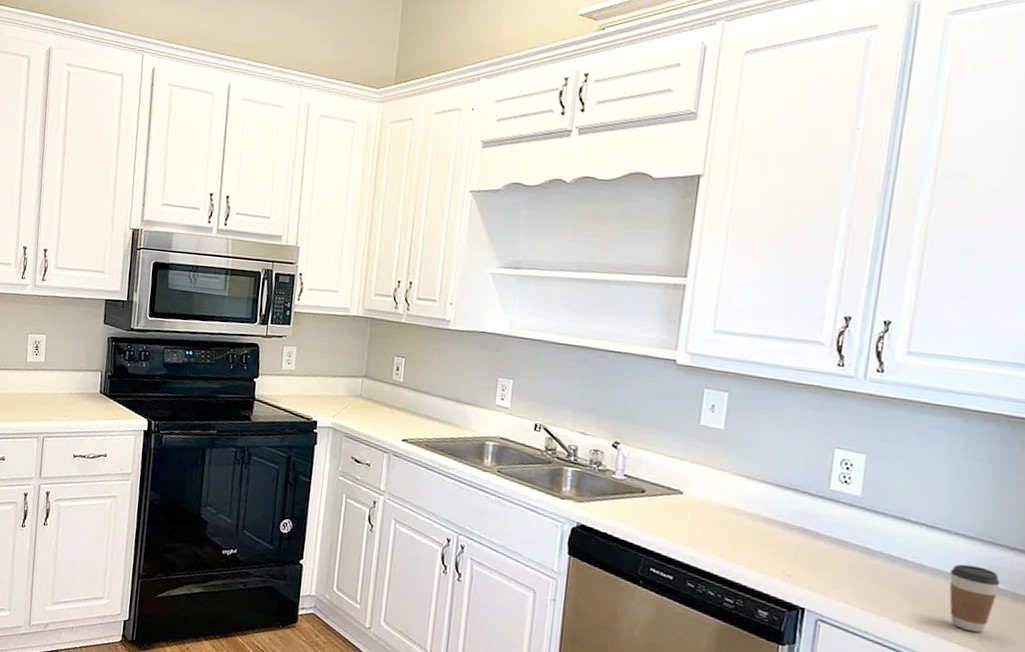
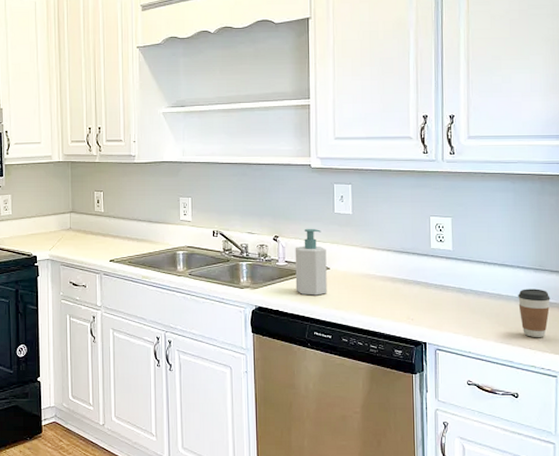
soap bottle: none [633,438,682,524] -> present [295,228,327,296]

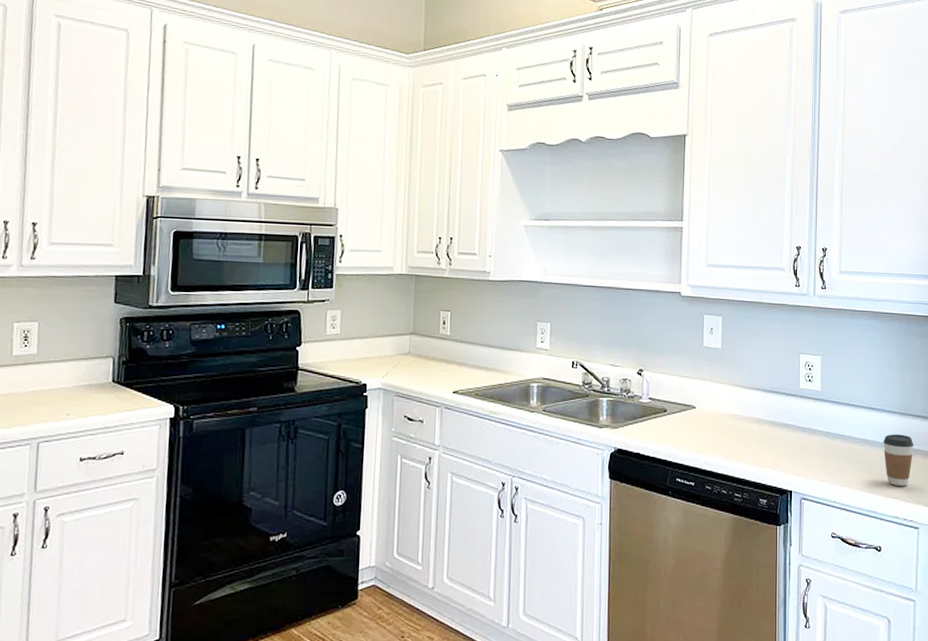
soap bottle: present [295,228,327,296] -> none [659,362,693,437]

